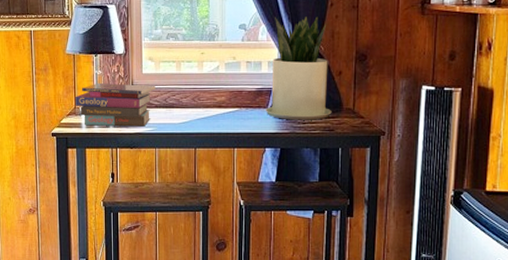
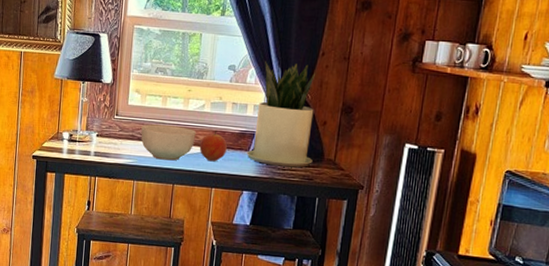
books: present [74,82,156,127] -> none [58,109,140,158]
bowl: none [157,89,214,125] -> present [140,124,197,161]
fruit: none [218,91,245,122] -> present [199,131,227,162]

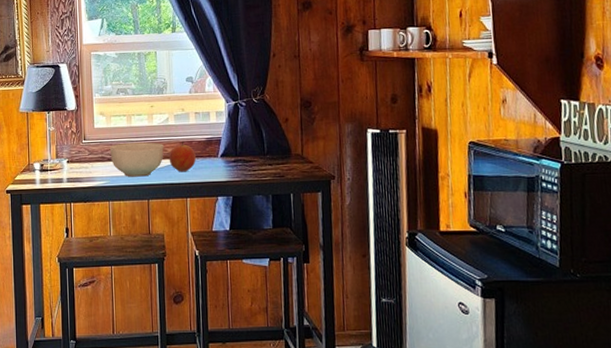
planter: present [247,60,316,168] -> none [216,67,281,168]

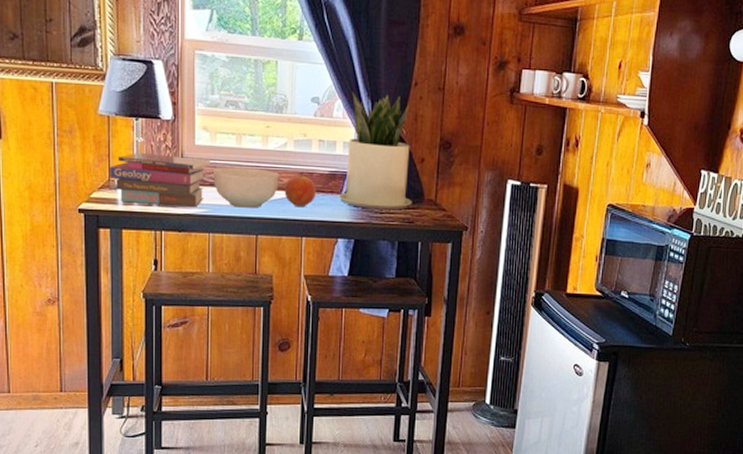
books: none [28,138,107,182] -> present [108,152,211,207]
planter: none [216,67,281,168] -> present [339,92,412,210]

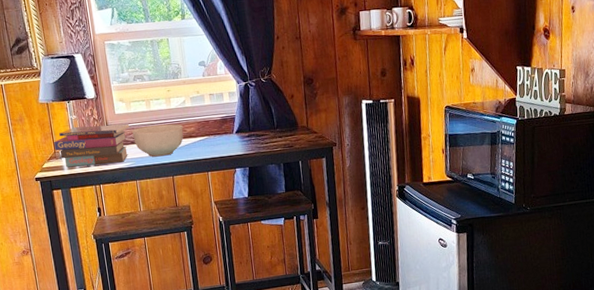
fruit: present [284,172,316,208] -> none [188,121,214,150]
planter: present [339,92,412,210] -> none [229,49,289,142]

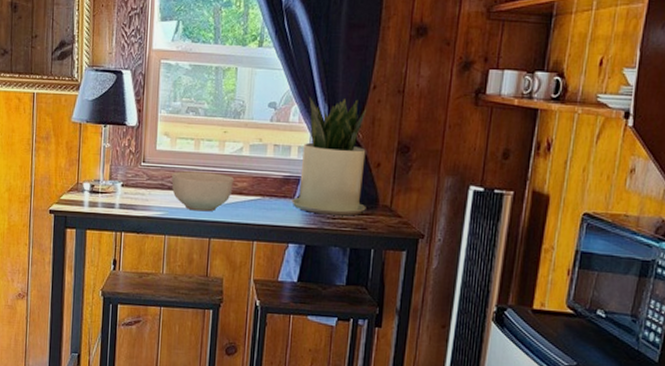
books: present [53,123,129,168] -> none [77,156,170,210]
planter: none [229,49,289,142] -> present [291,96,368,216]

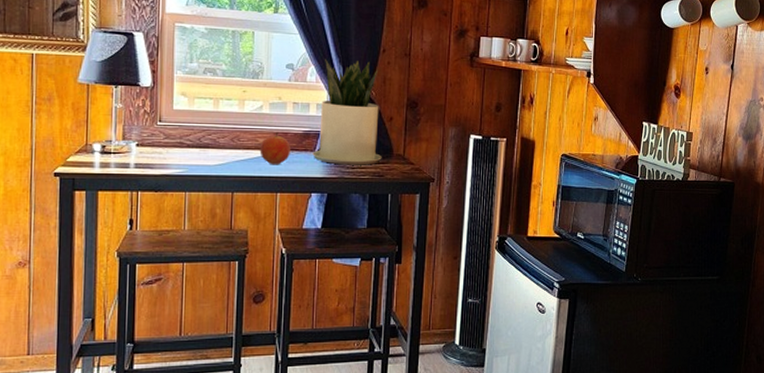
bowl: present [171,170,235,212] -> none [189,128,256,167]
fruit: none [238,176,269,212] -> present [259,132,290,165]

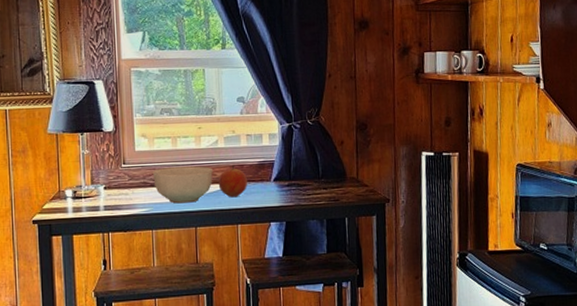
bowl: none [189,128,256,167] -> present [152,165,214,204]
planter: present [312,58,382,165] -> none [268,87,336,193]

